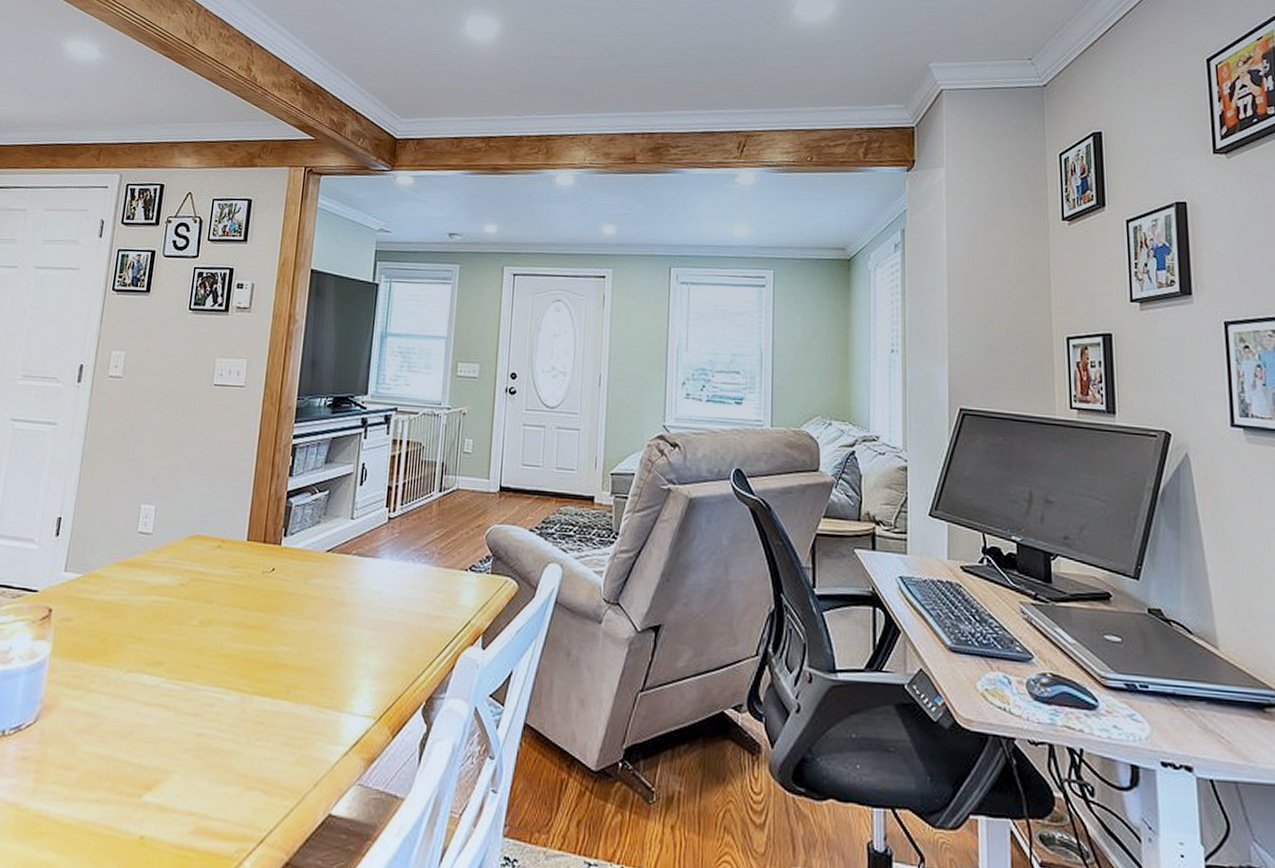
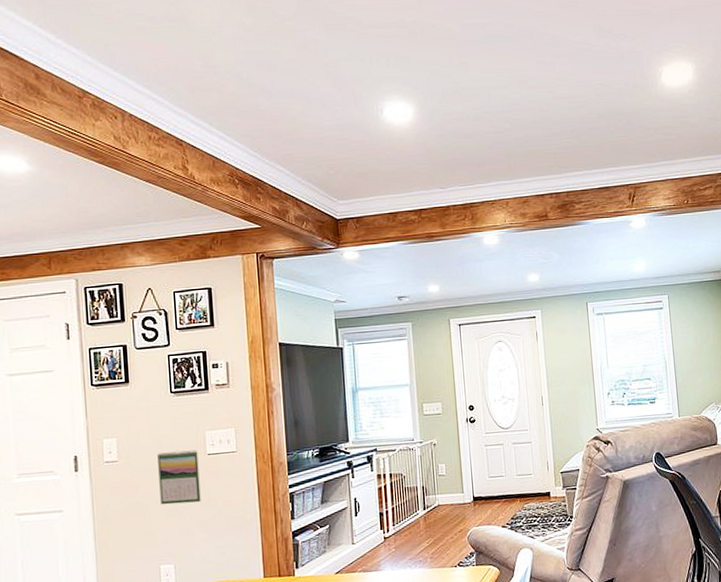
calendar: none [155,375,205,438] -> present [157,450,201,505]

